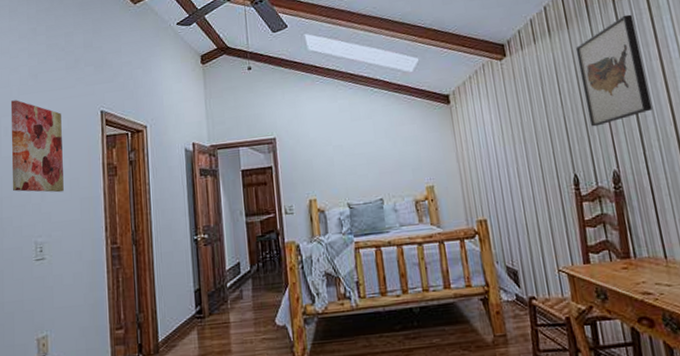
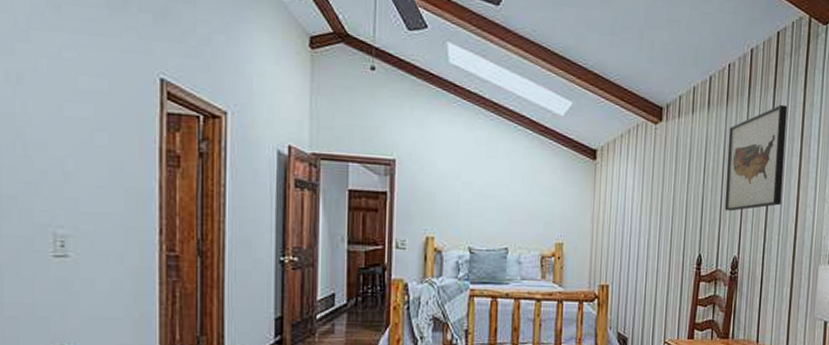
wall art: present [10,100,64,193] -> none [15,34,99,176]

